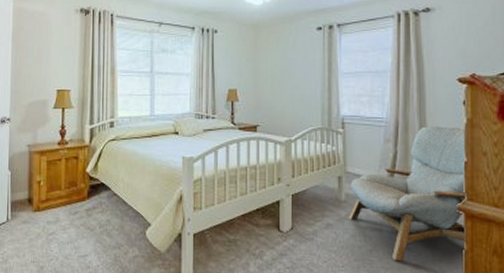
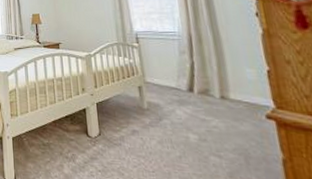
armchair: present [348,126,467,262] -> none [151,37,282,169]

